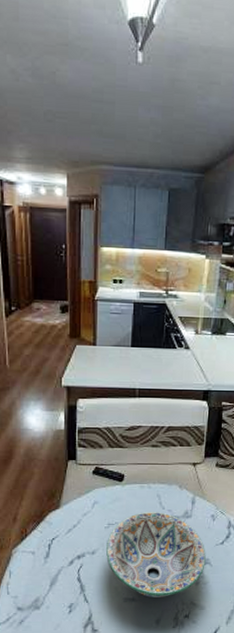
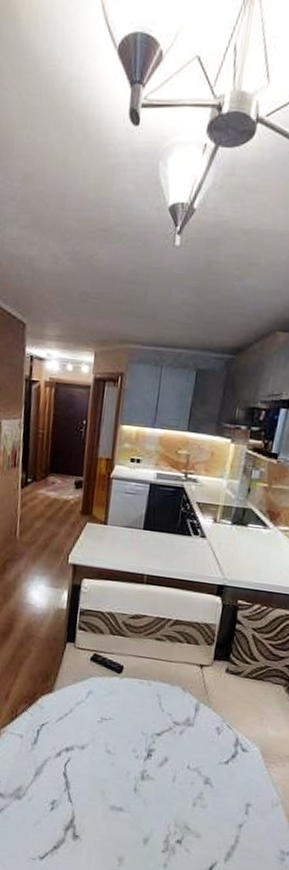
decorative bowl: present [106,512,206,597] -> none [96,711,207,814]

